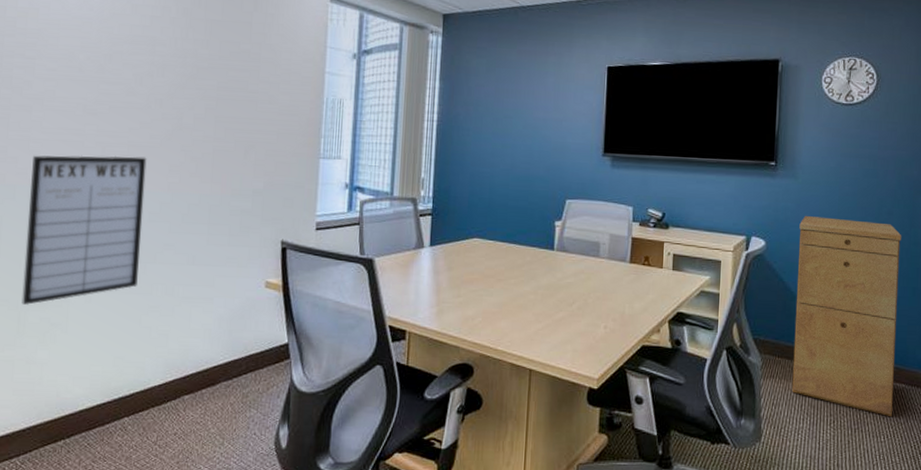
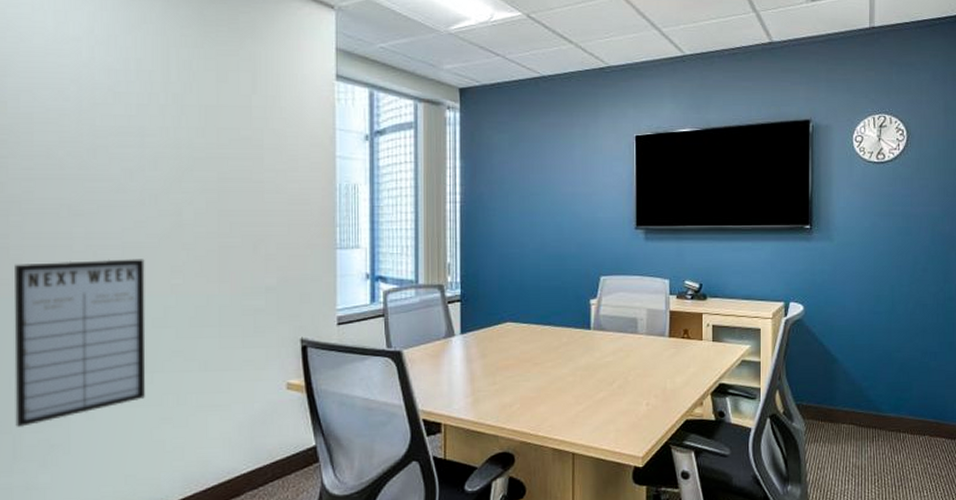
filing cabinet: present [792,215,902,416] -> none [836,277,937,471]

